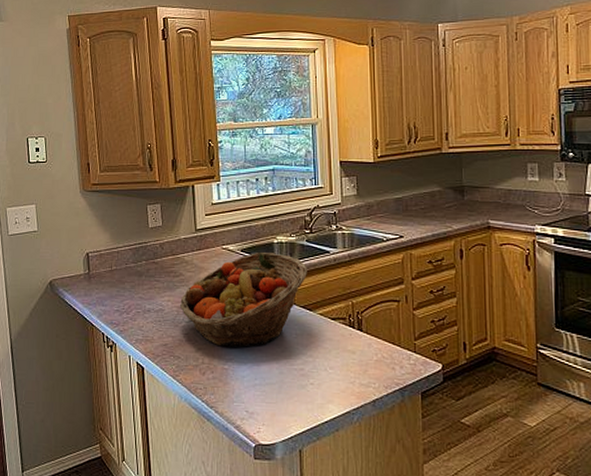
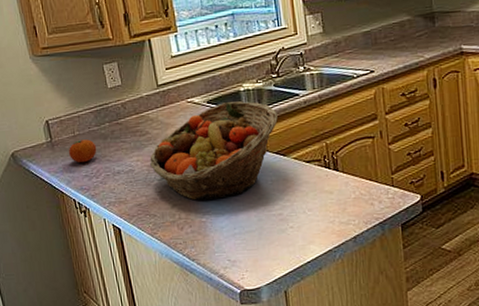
fruit: none [103,275,131,298] -> present [68,139,97,163]

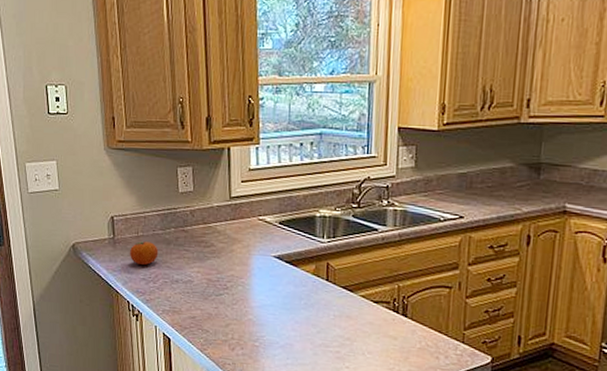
fruit basket: present [150,101,278,201] -> none [210,226,351,326]

